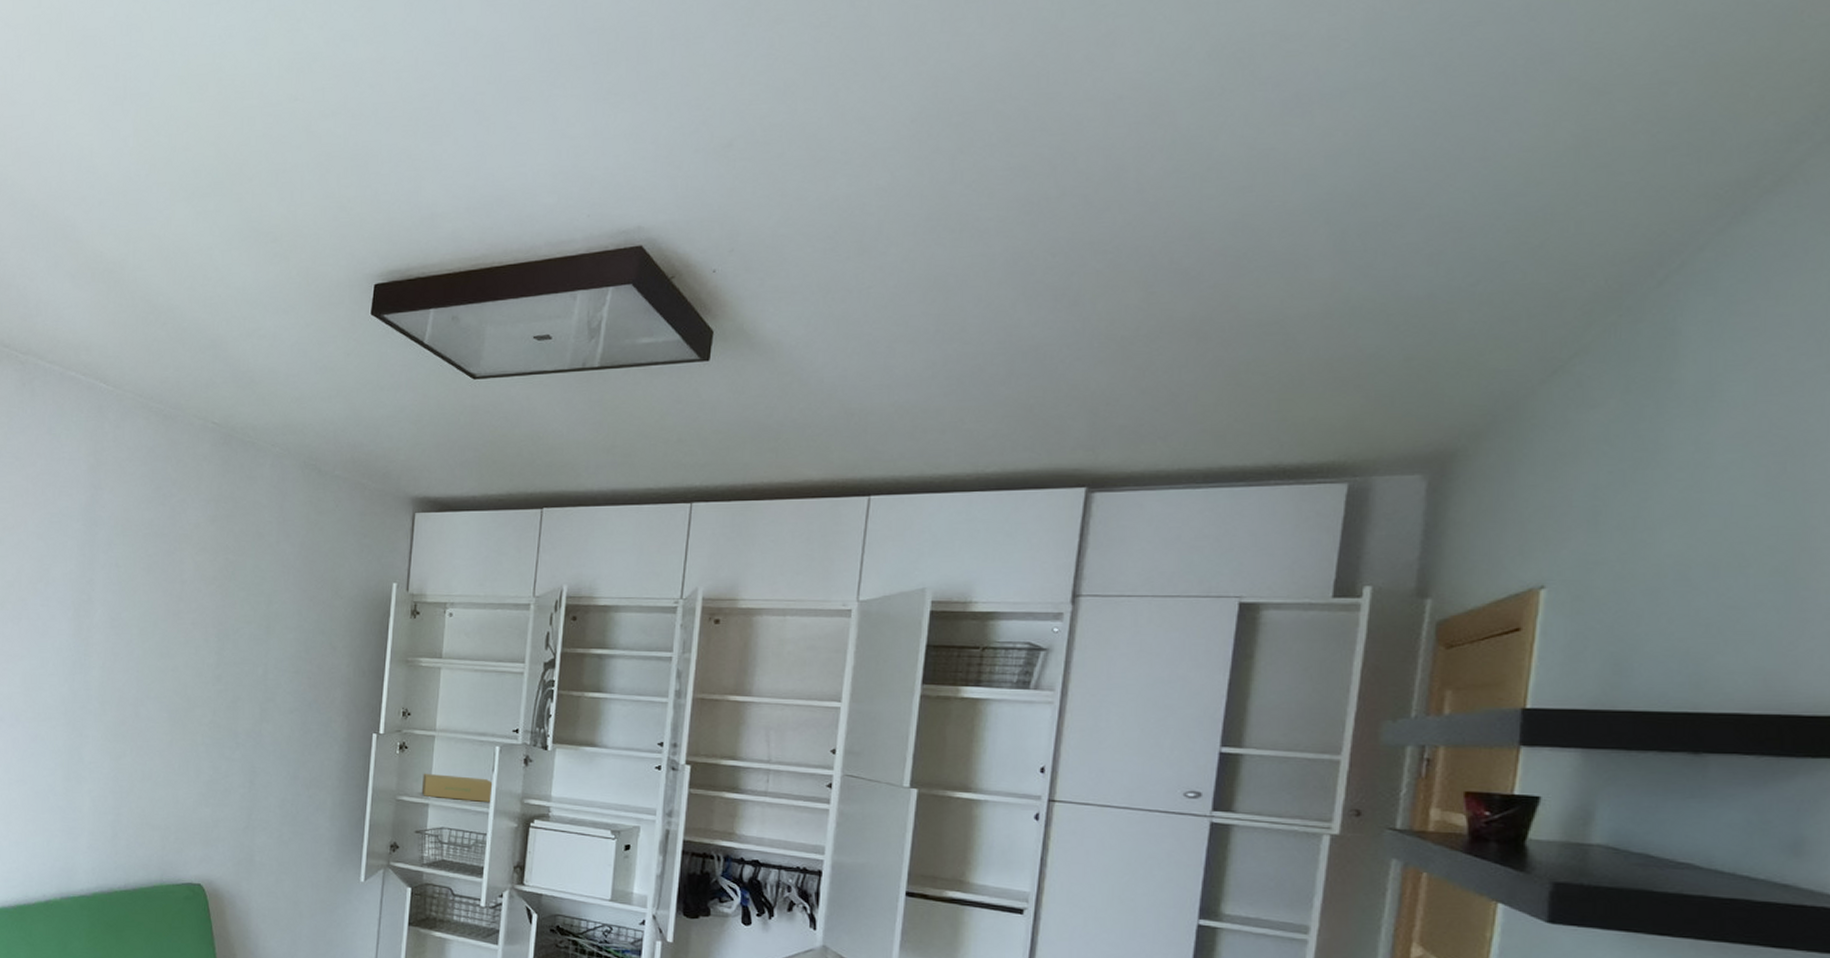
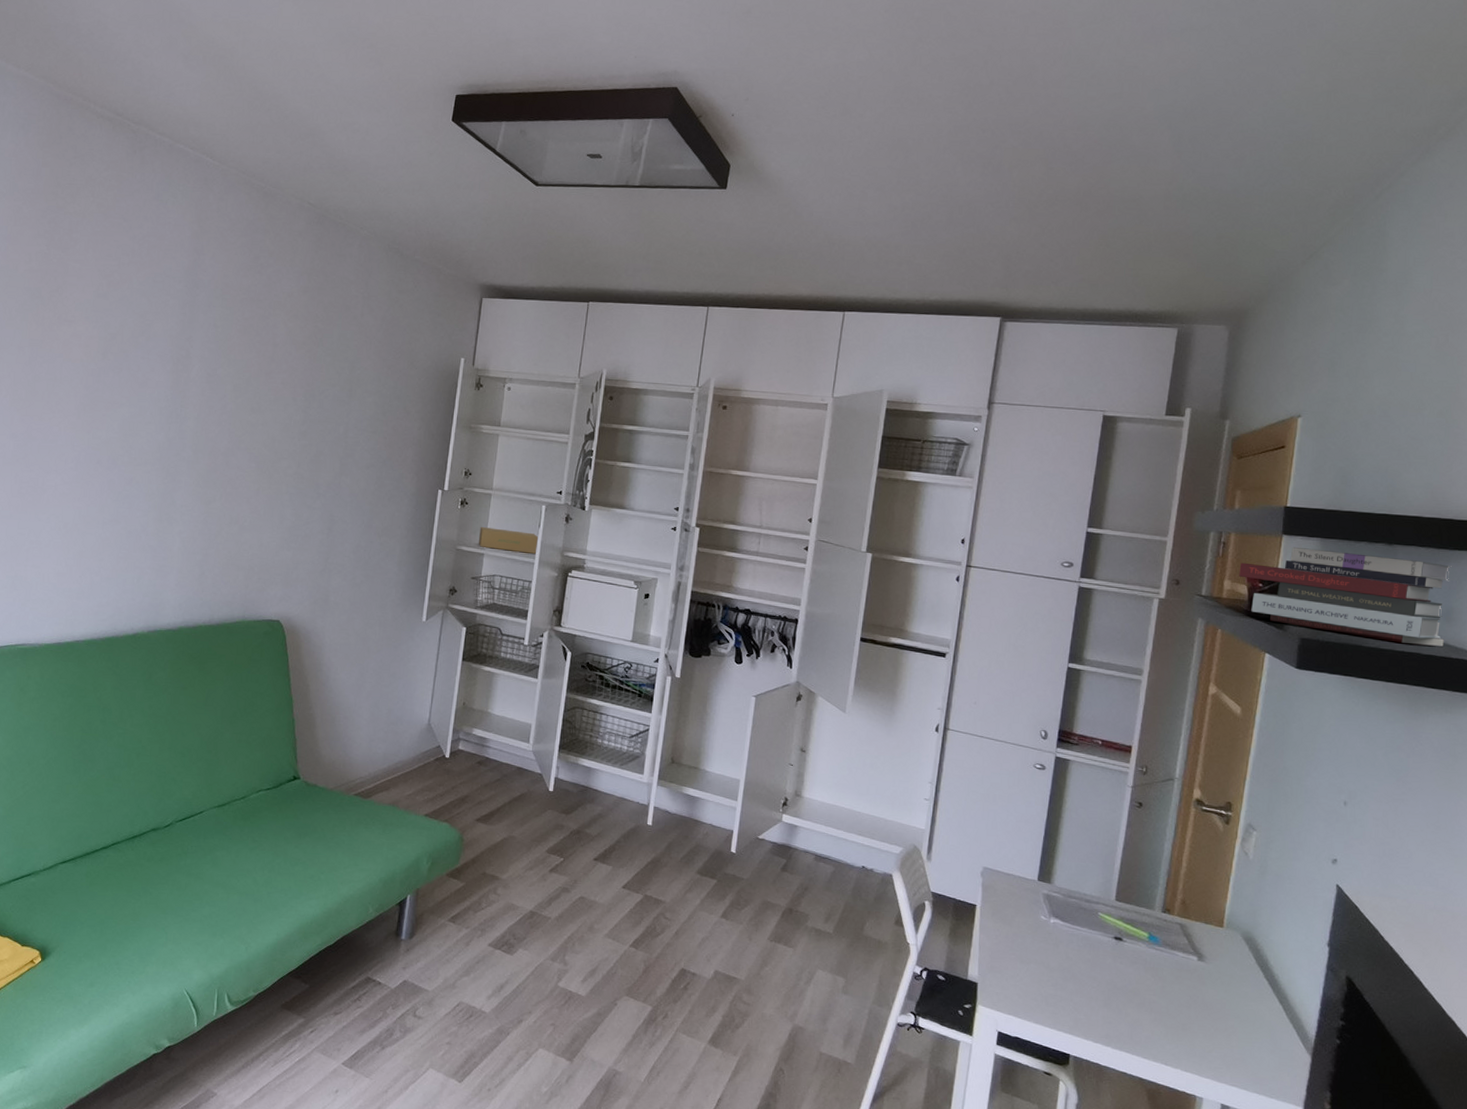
books: none [1453,761,1801,890] -> present [1239,546,1452,646]

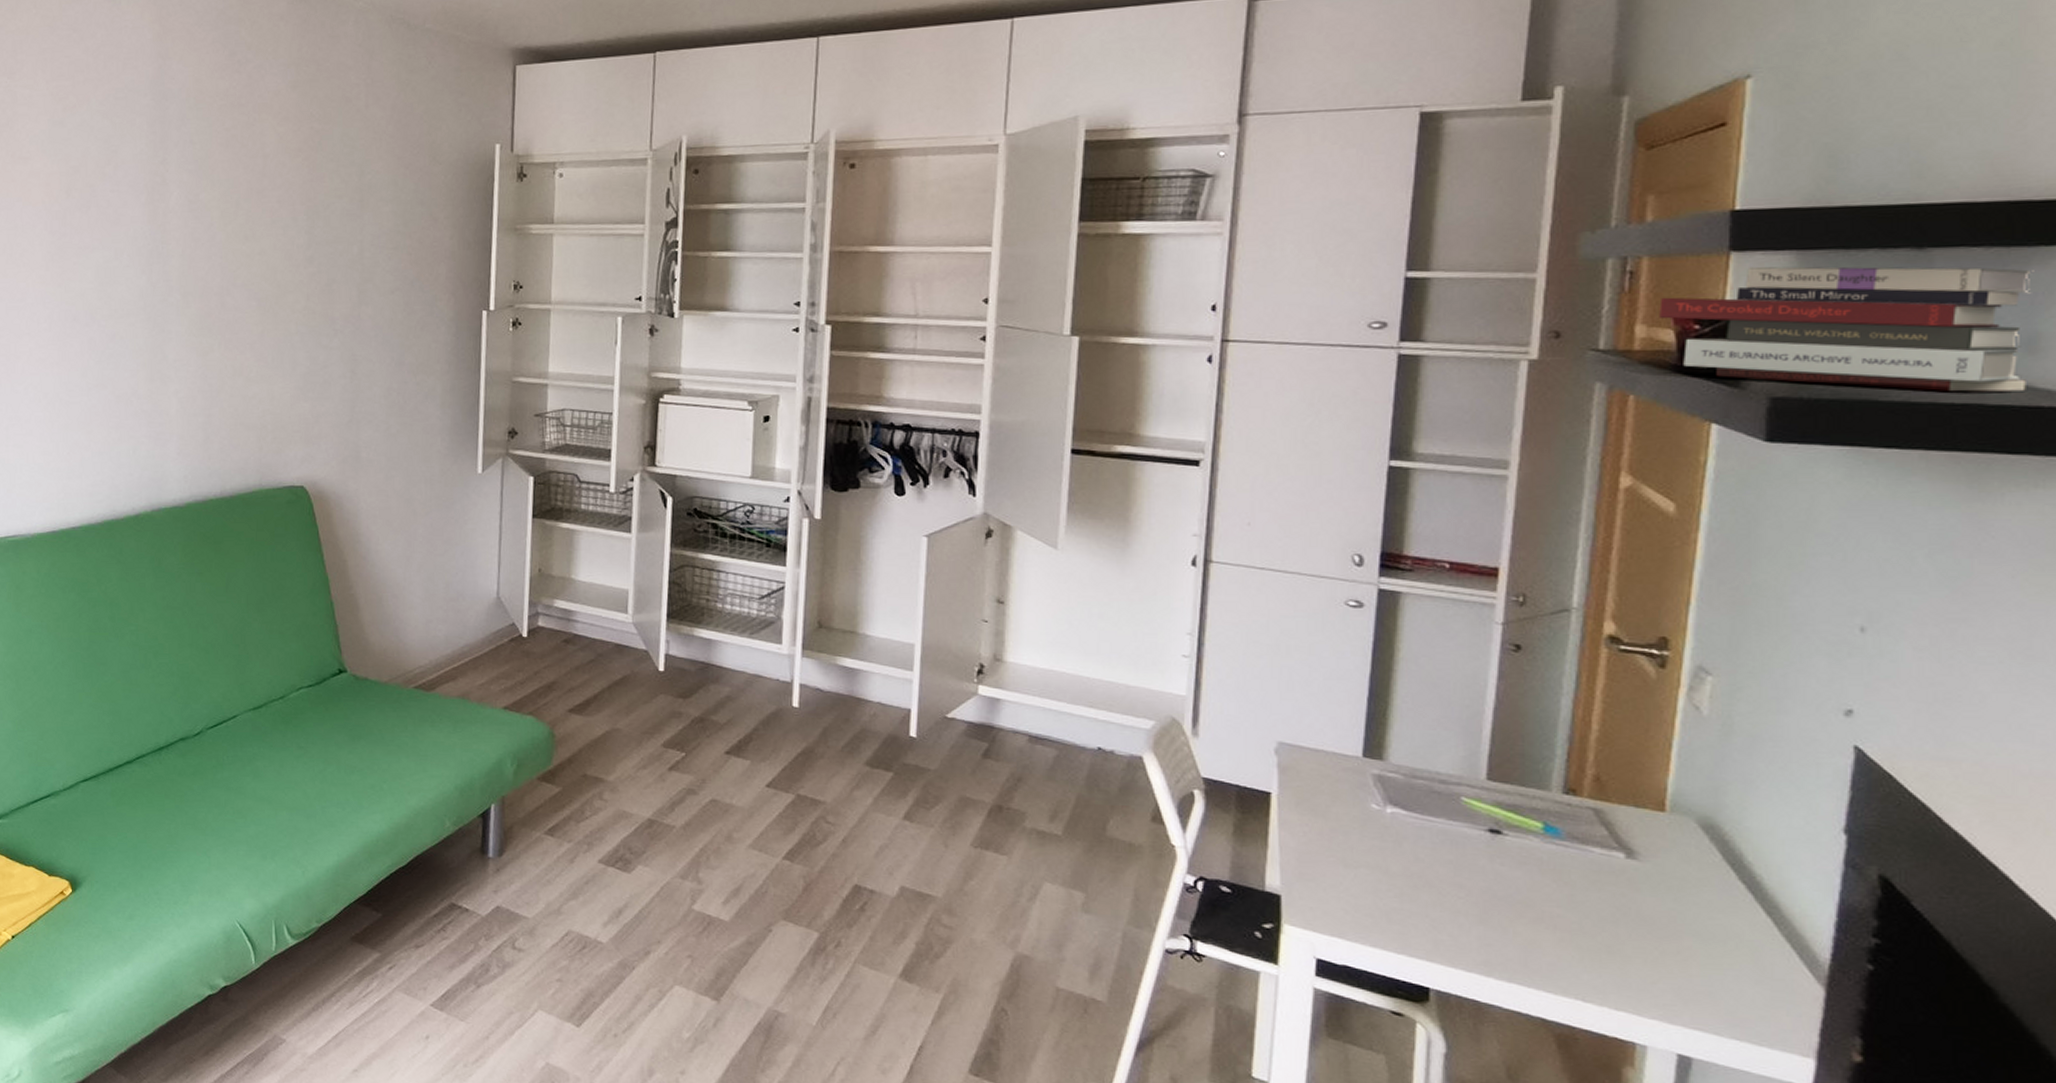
box: present [478,526,539,554] -> none [539,350,617,379]

